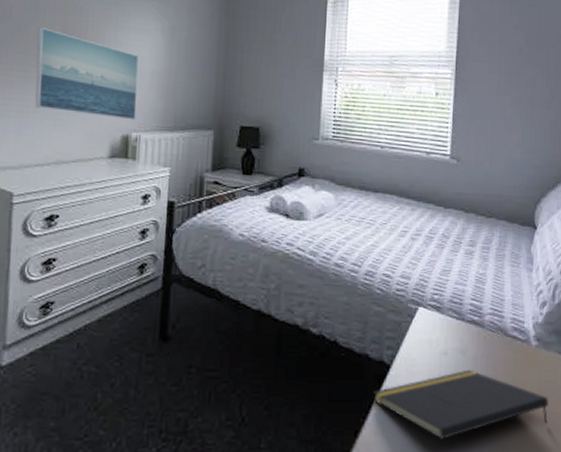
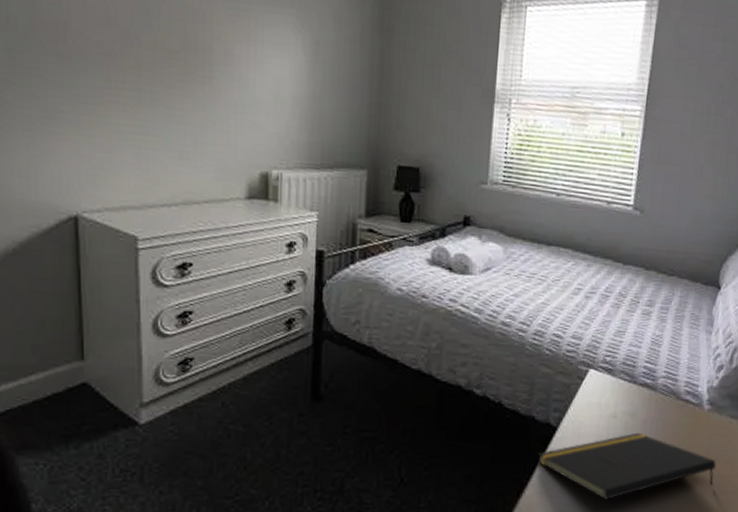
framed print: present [35,27,139,120] -> none [151,36,277,155]

